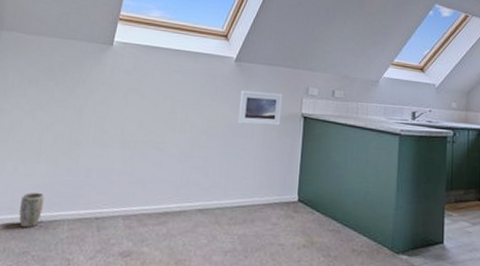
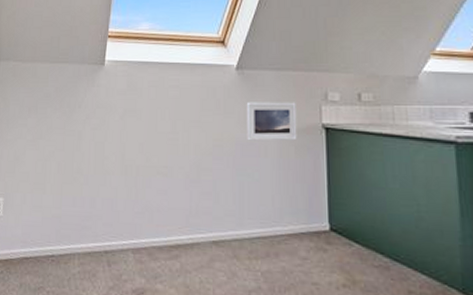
plant pot: present [19,192,45,227] -> none [31,224,53,262]

